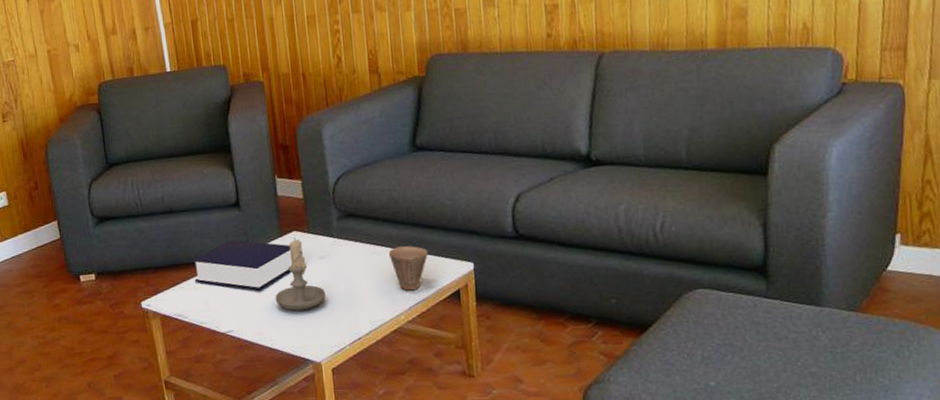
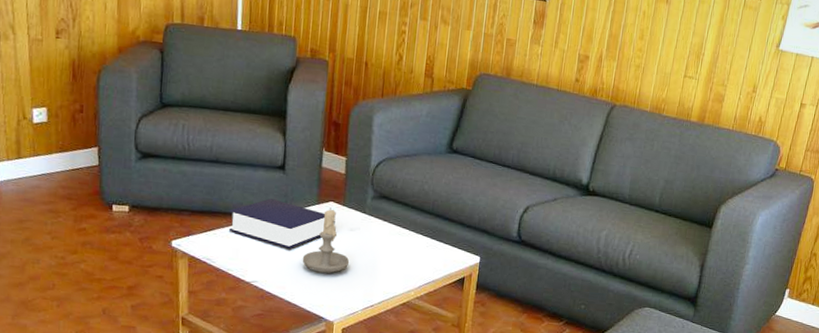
cup: present [388,246,429,291] -> none [410,232,445,272]

